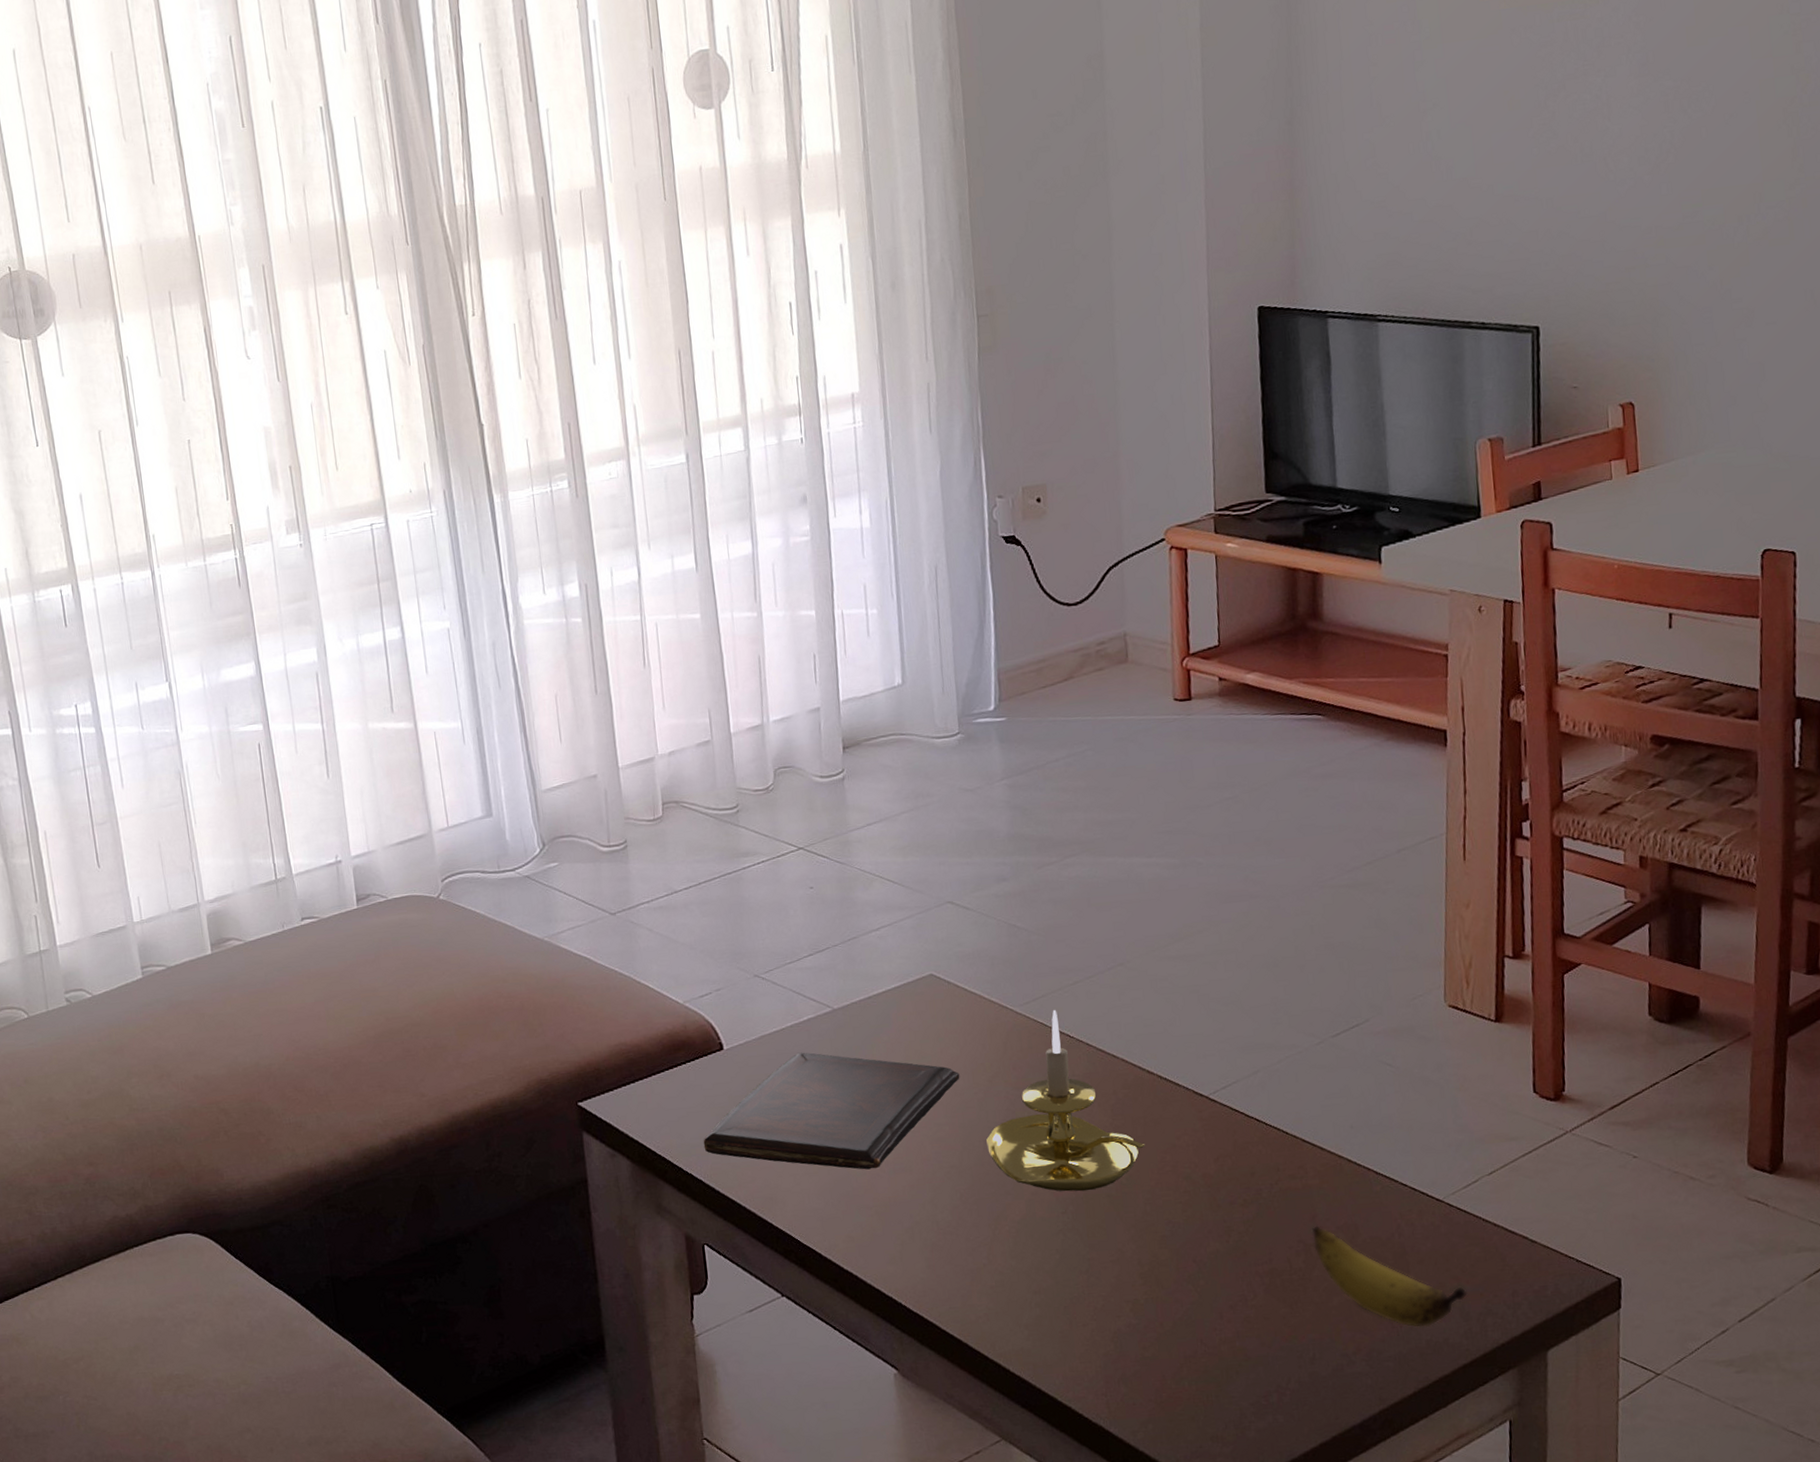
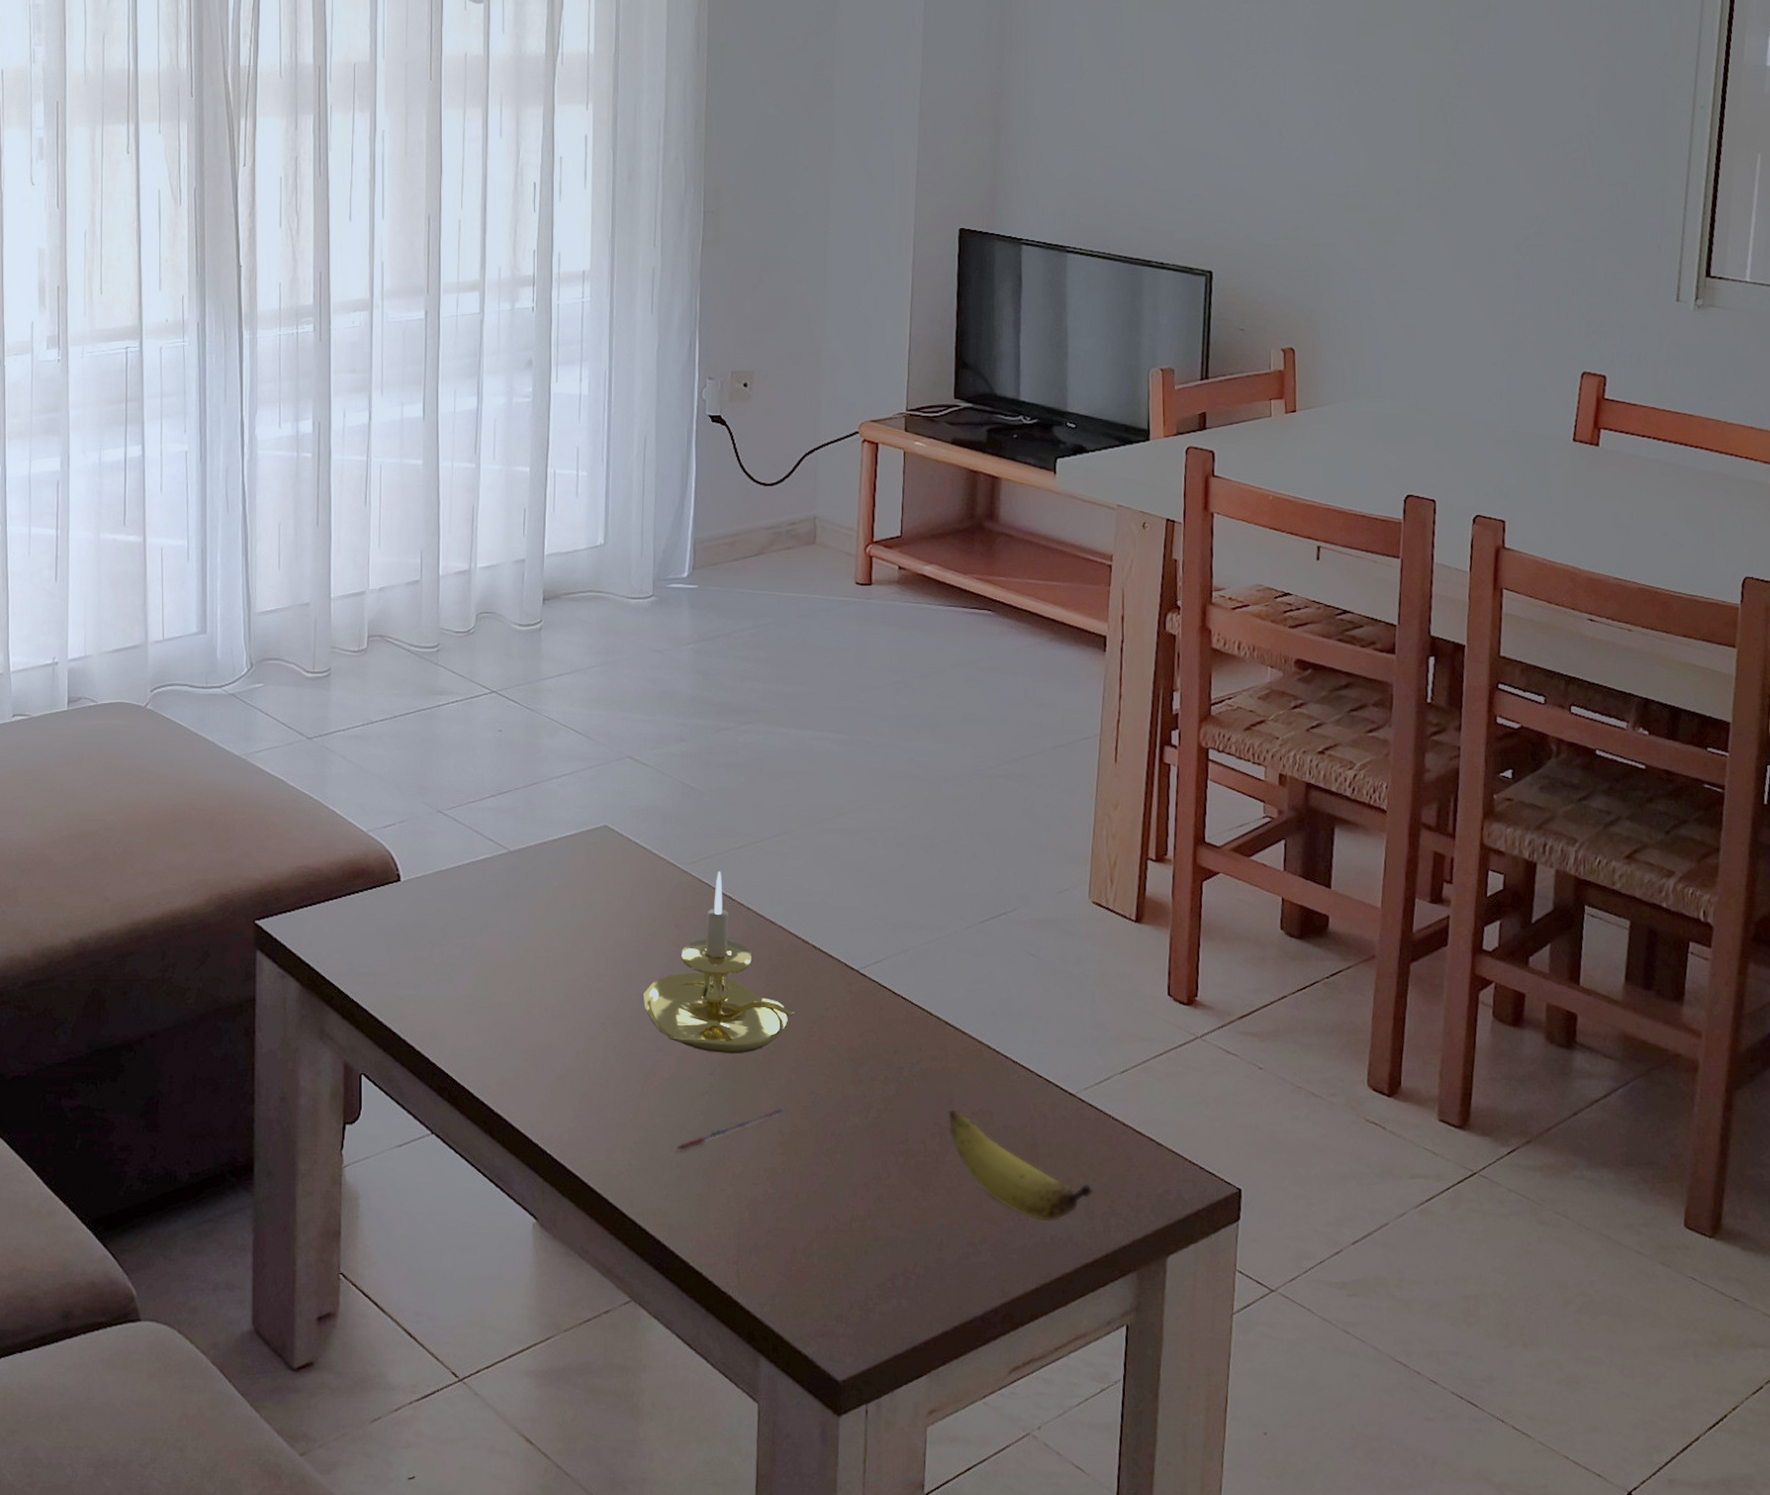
book: present [703,1052,960,1170] -> none [371,890,624,1013]
pen: none [1034,1239,1146,1292] -> present [677,1108,788,1151]

